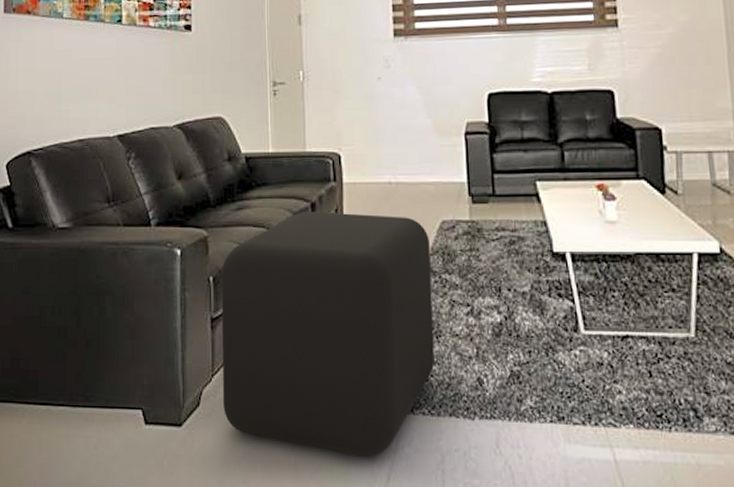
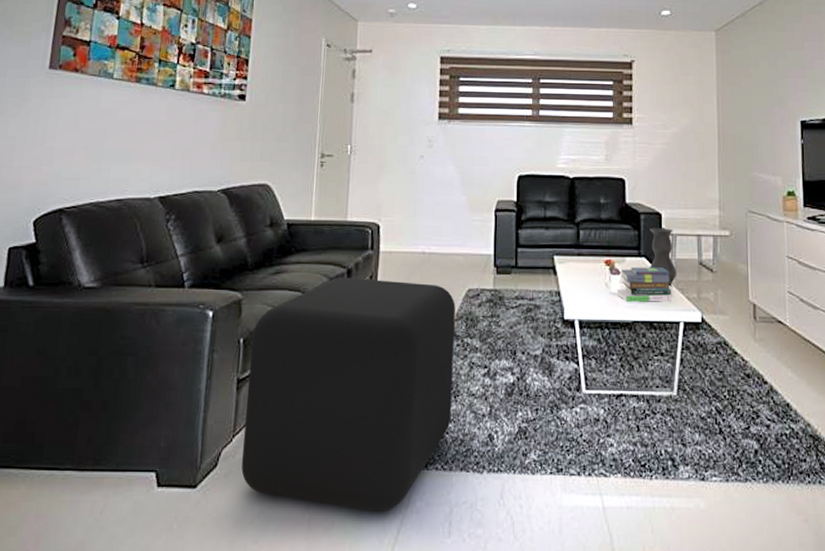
books: none [613,190,681,232] -> present [617,267,671,303]
vase: none [648,145,686,211] -> present [650,228,677,286]

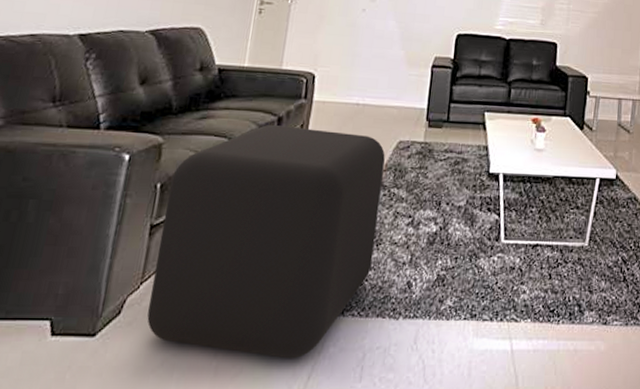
books: present [617,267,671,303] -> none [541,125,591,159]
vase: present [650,228,677,286] -> none [573,90,598,144]

